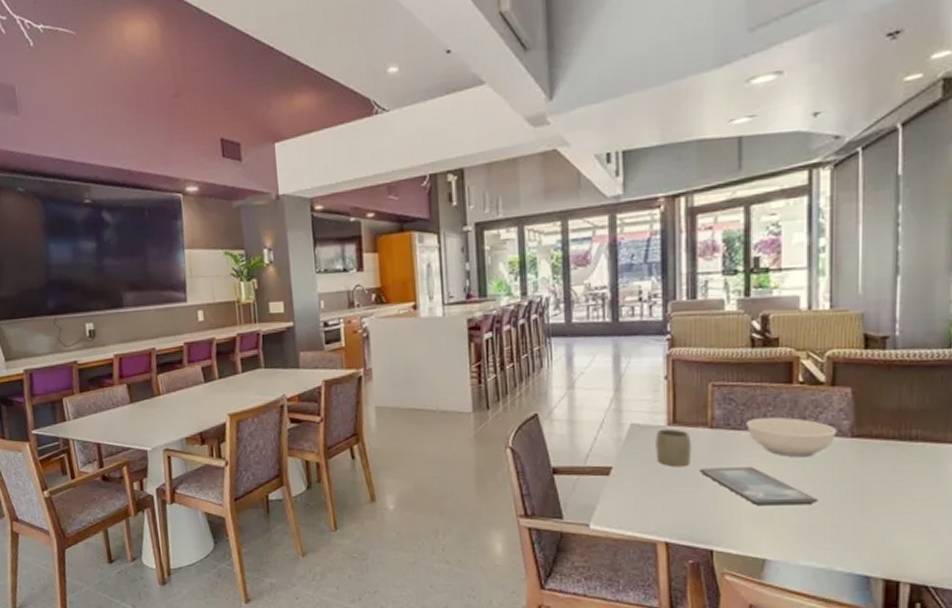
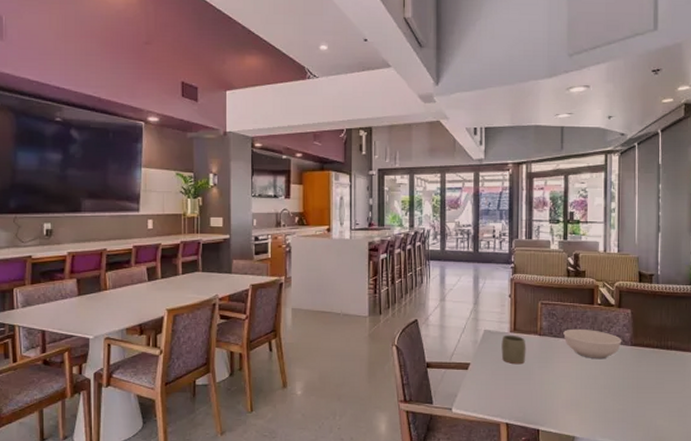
tablet: present [699,467,818,505] -> none [531,366,609,394]

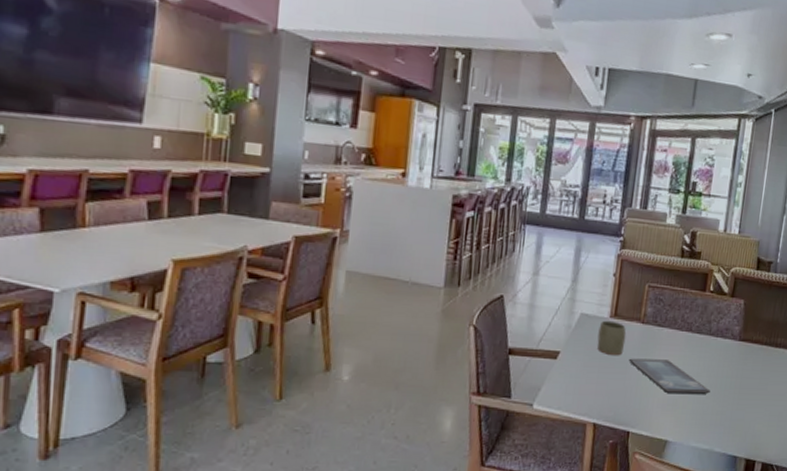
tablet: none [531,366,609,394] -> present [628,358,710,394]
bowl: present [563,328,622,360] -> none [668,317,731,355]

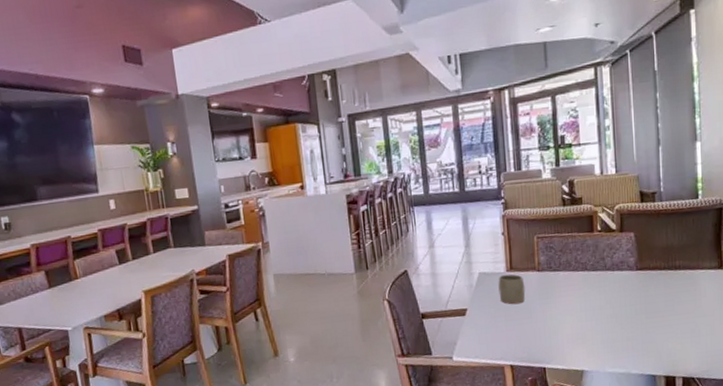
tablet: present [628,358,710,394] -> none [531,299,617,329]

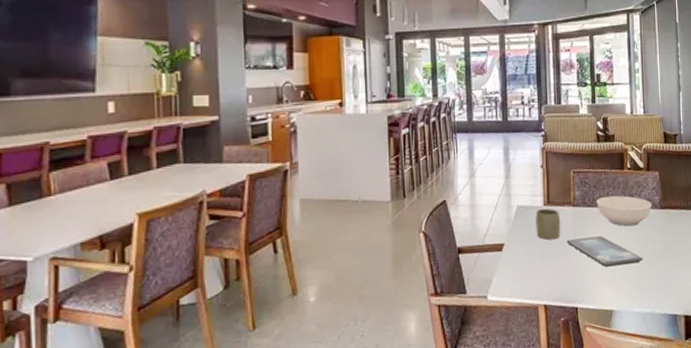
tablet: none [531,299,617,329] -> present [566,236,643,266]
bowl: none [563,258,627,289] -> present [596,195,652,227]

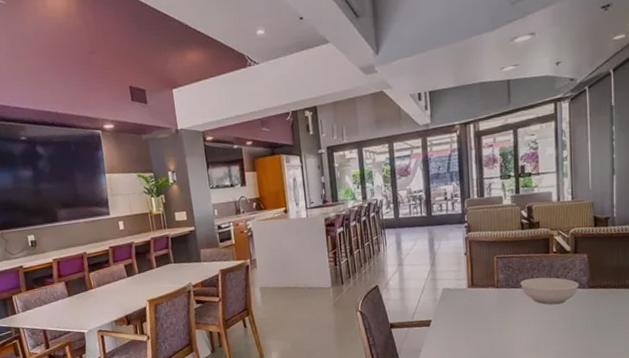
mug: present [535,208,561,240] -> none [460,290,485,317]
tablet: present [566,236,643,266] -> none [490,313,568,340]

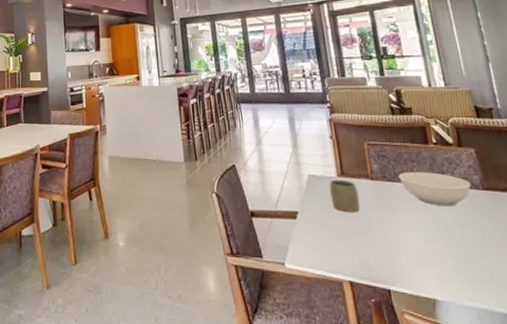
mug: none [460,290,485,317] -> present [329,179,360,212]

